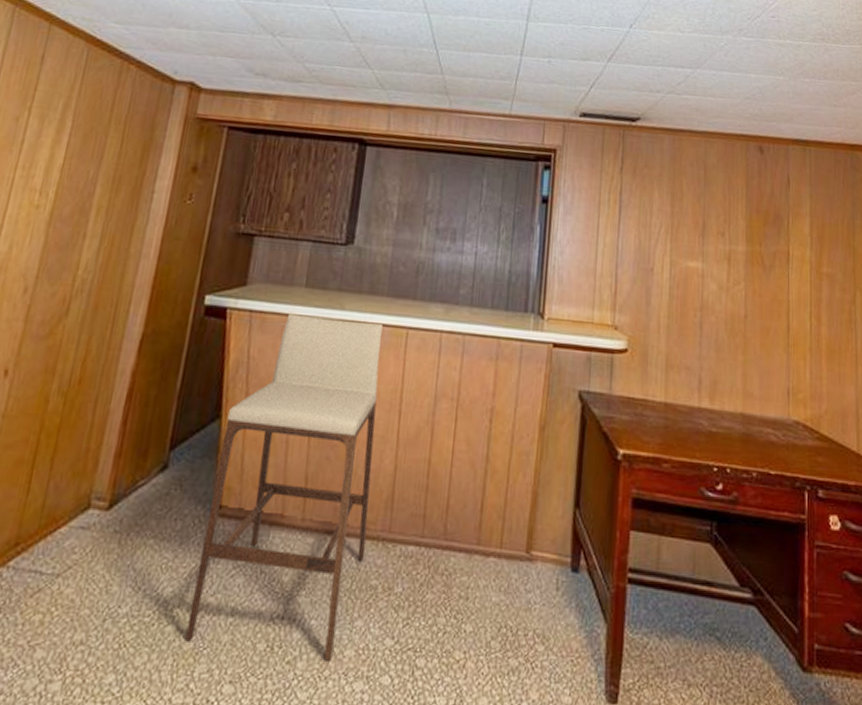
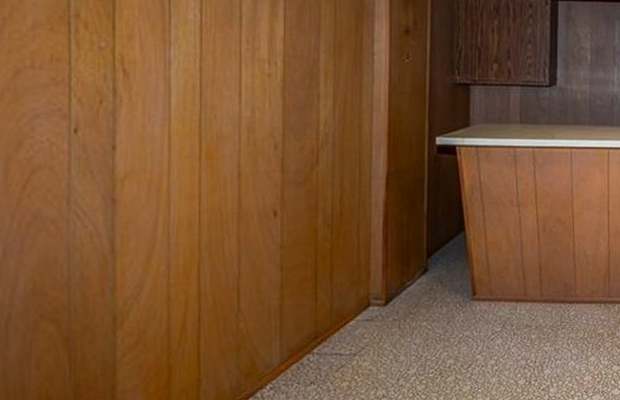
bar stool: present [185,314,383,661] -> none [463,146,592,386]

